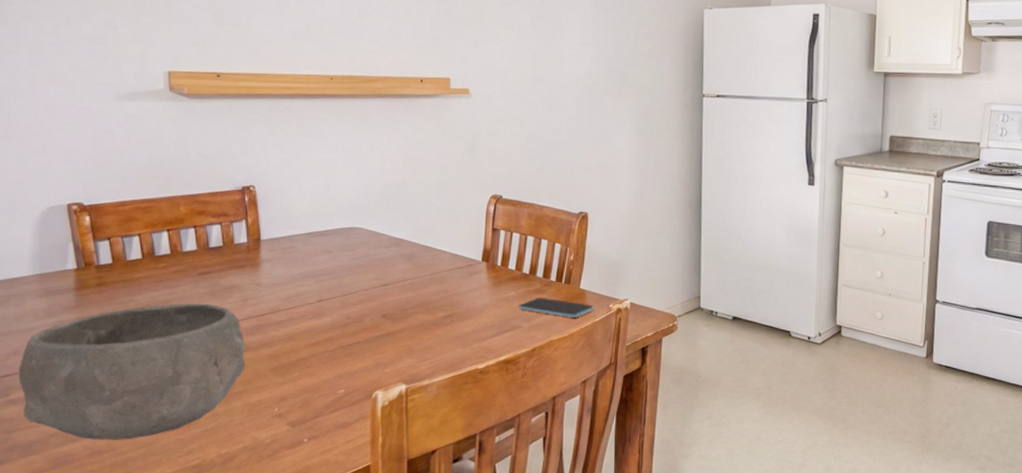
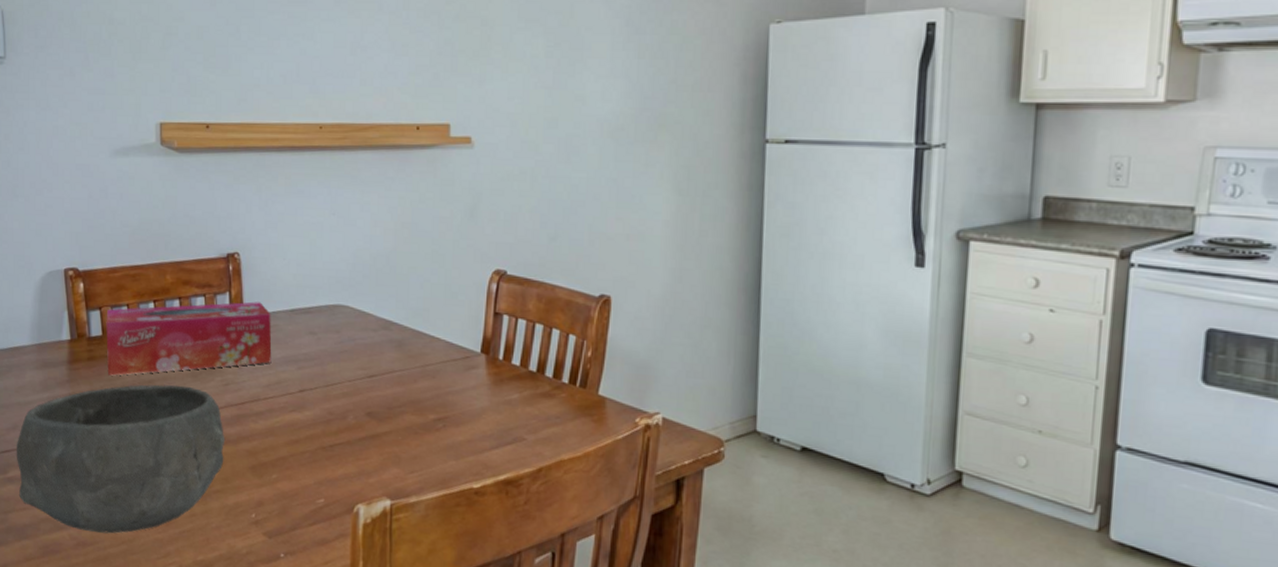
tissue box: none [116,227,290,299] -> present [106,301,272,376]
smartphone: present [519,297,594,317] -> none [523,402,616,432]

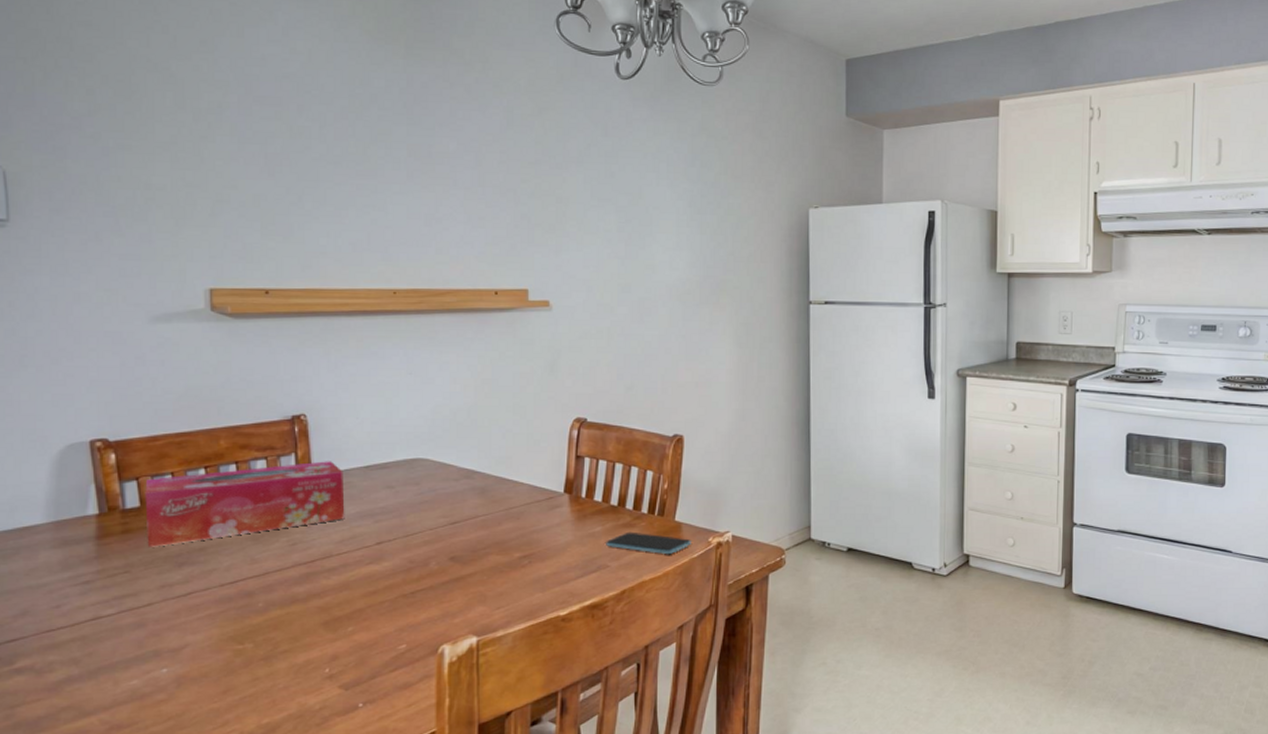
bowl: present [16,384,225,534] -> none [26,550,293,713]
smartphone: none [523,402,616,432] -> present [606,531,691,554]

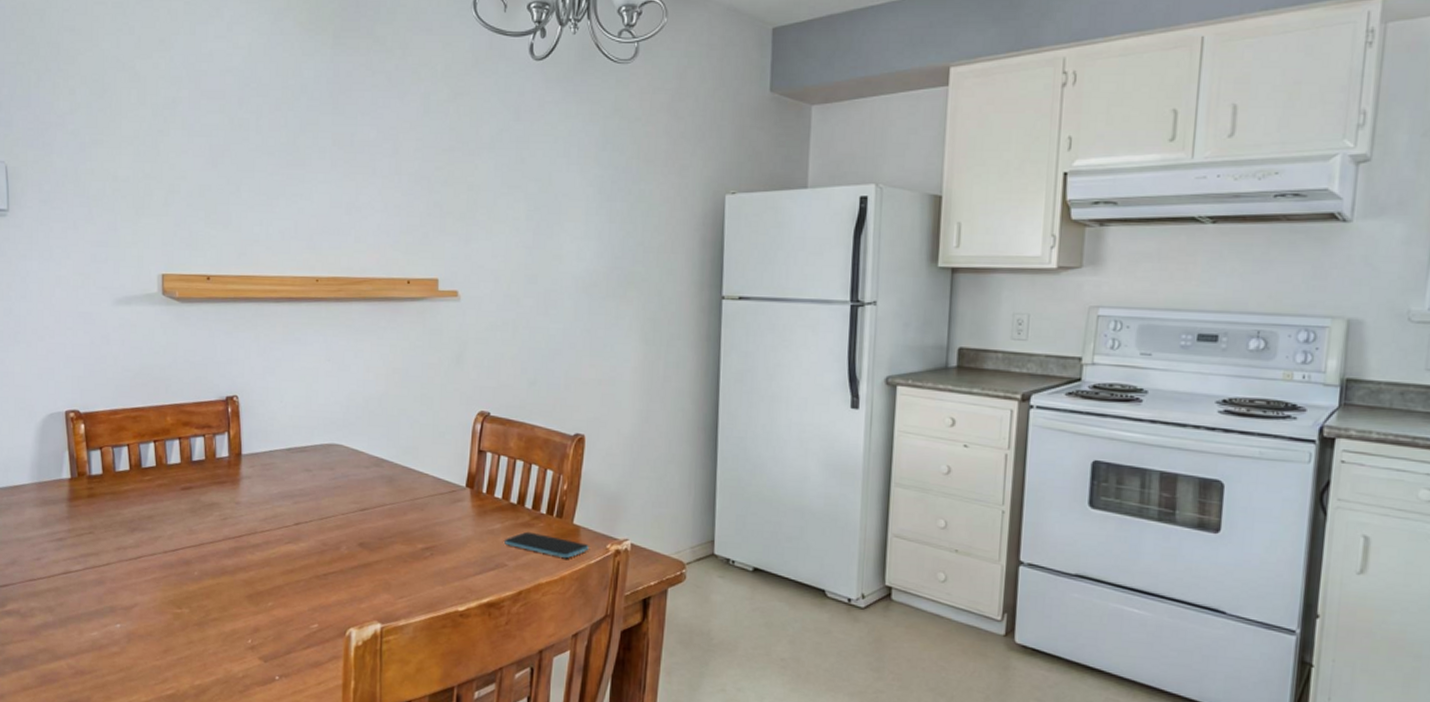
tissue box: present [145,461,345,547] -> none [106,441,269,512]

